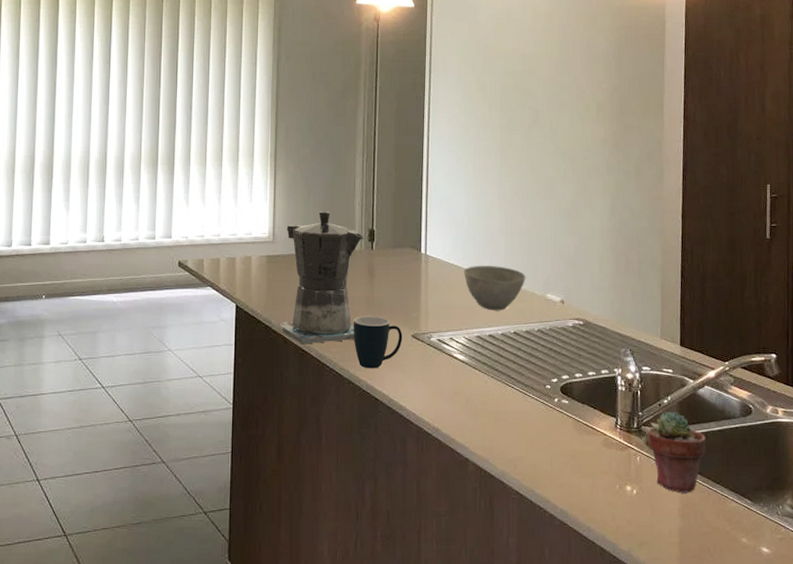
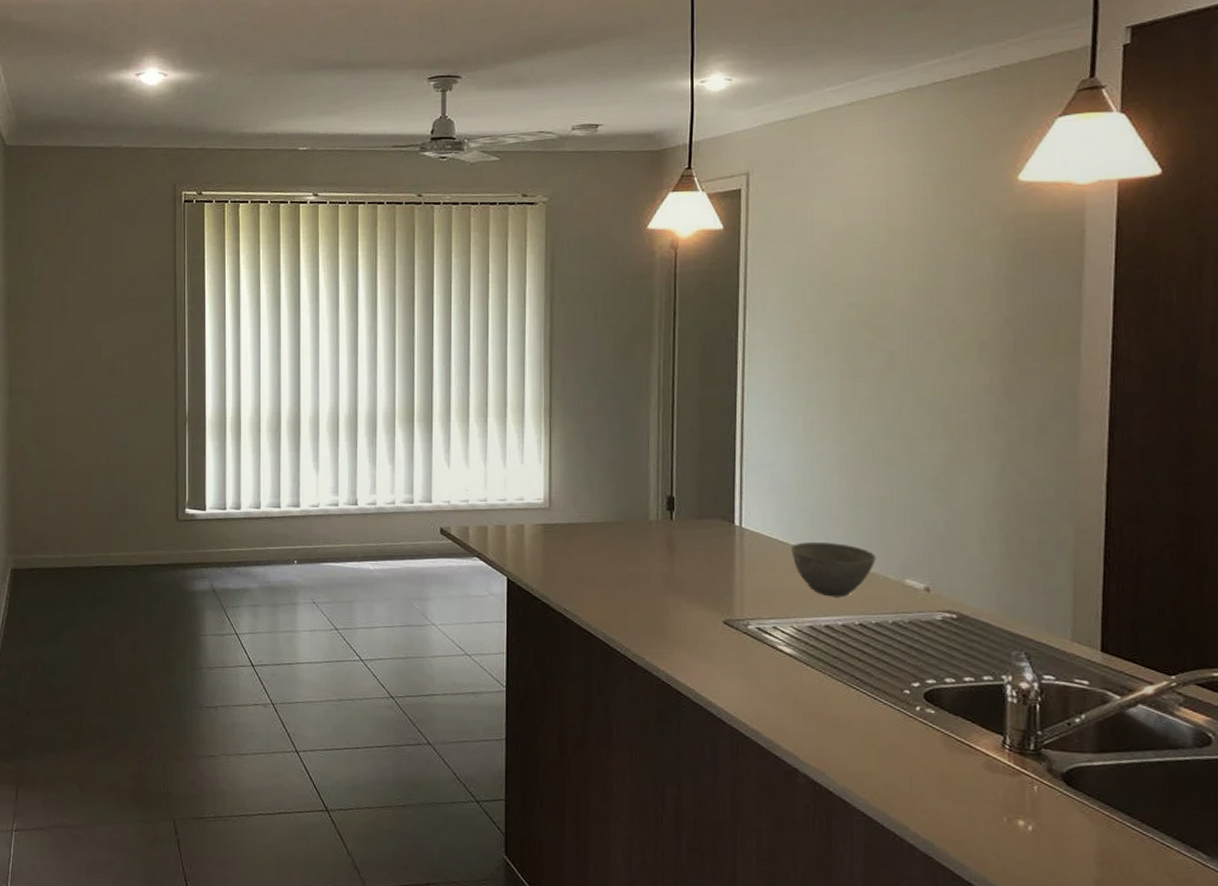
coffee maker: present [280,210,364,345] -> none [559,474,661,626]
mug: present [353,316,403,369] -> none [648,596,712,658]
potted succulent: present [647,411,706,495] -> none [1050,732,1138,838]

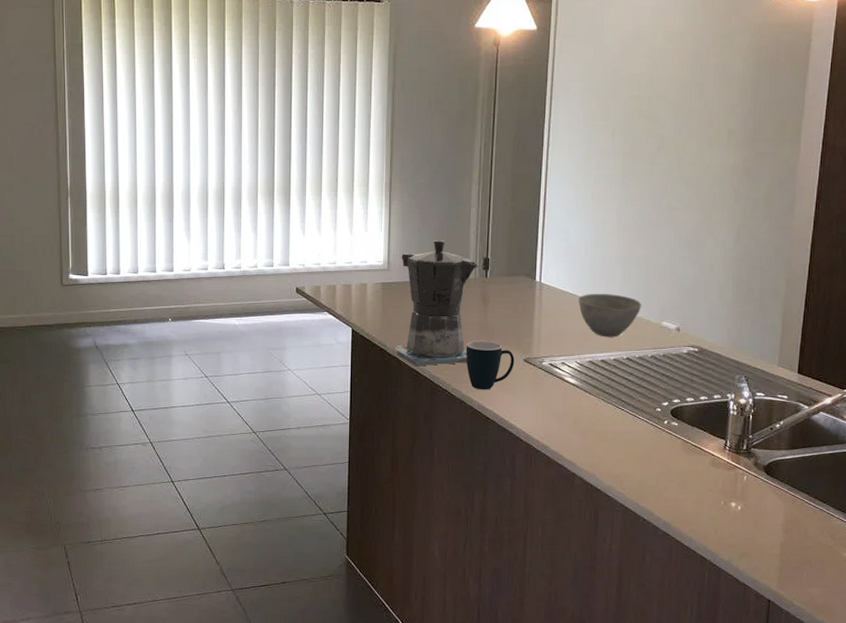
coffee maker: none [559,474,661,626] -> present [394,239,479,367]
mug: none [648,596,712,658] -> present [466,341,515,390]

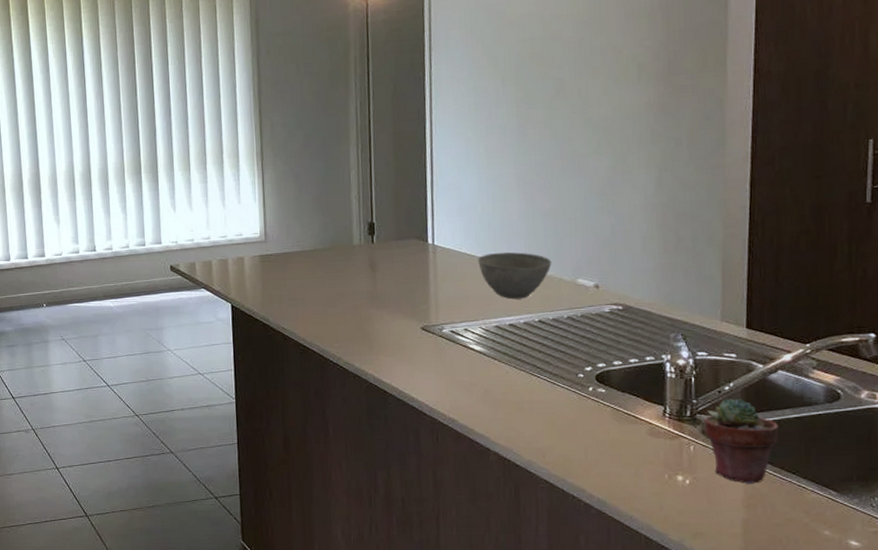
coffee maker: present [394,239,479,367] -> none [278,206,363,341]
mug: present [466,341,515,390] -> none [355,310,411,362]
potted succulent: none [756,435,816,512] -> present [703,398,779,485]

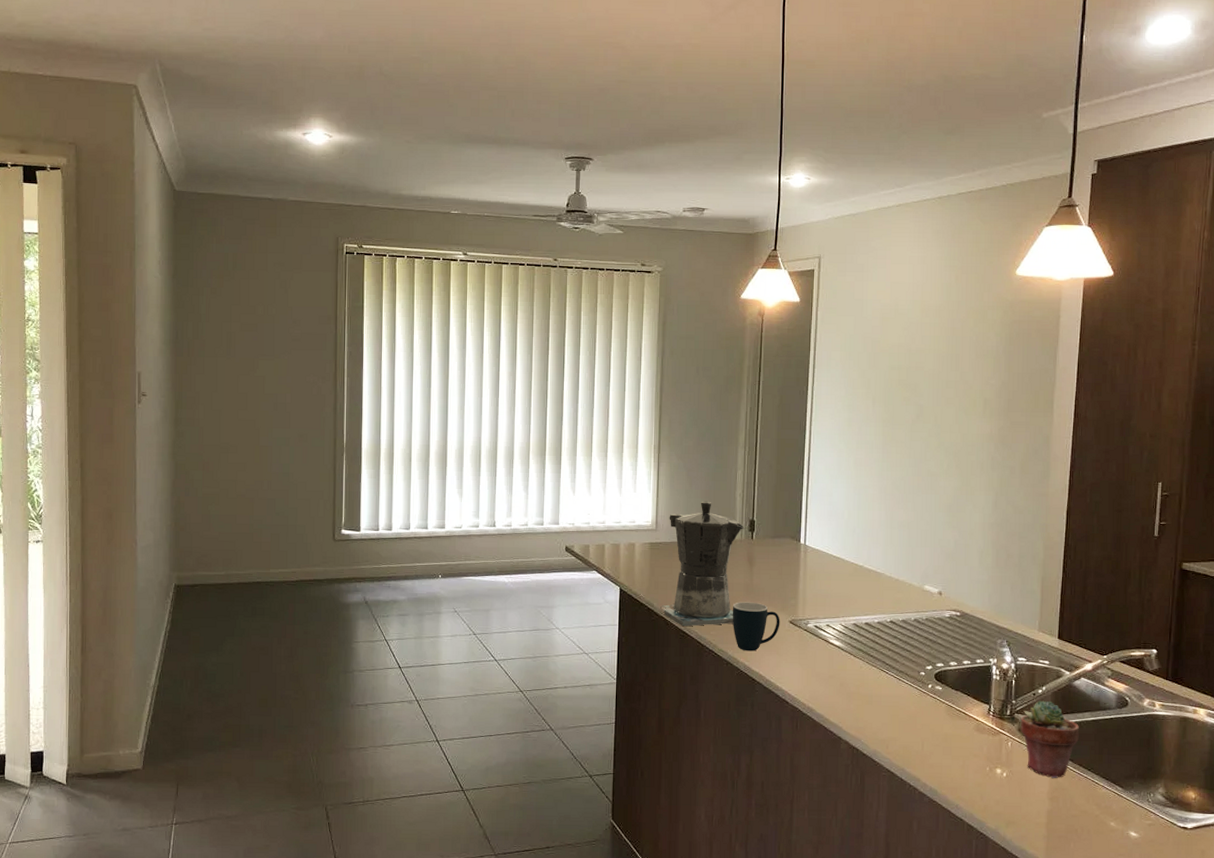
coffee maker: none [278,206,363,341] -> present [662,501,745,627]
mug: none [355,310,411,362] -> present [732,602,780,651]
bowl: present [478,252,552,300] -> none [842,556,904,600]

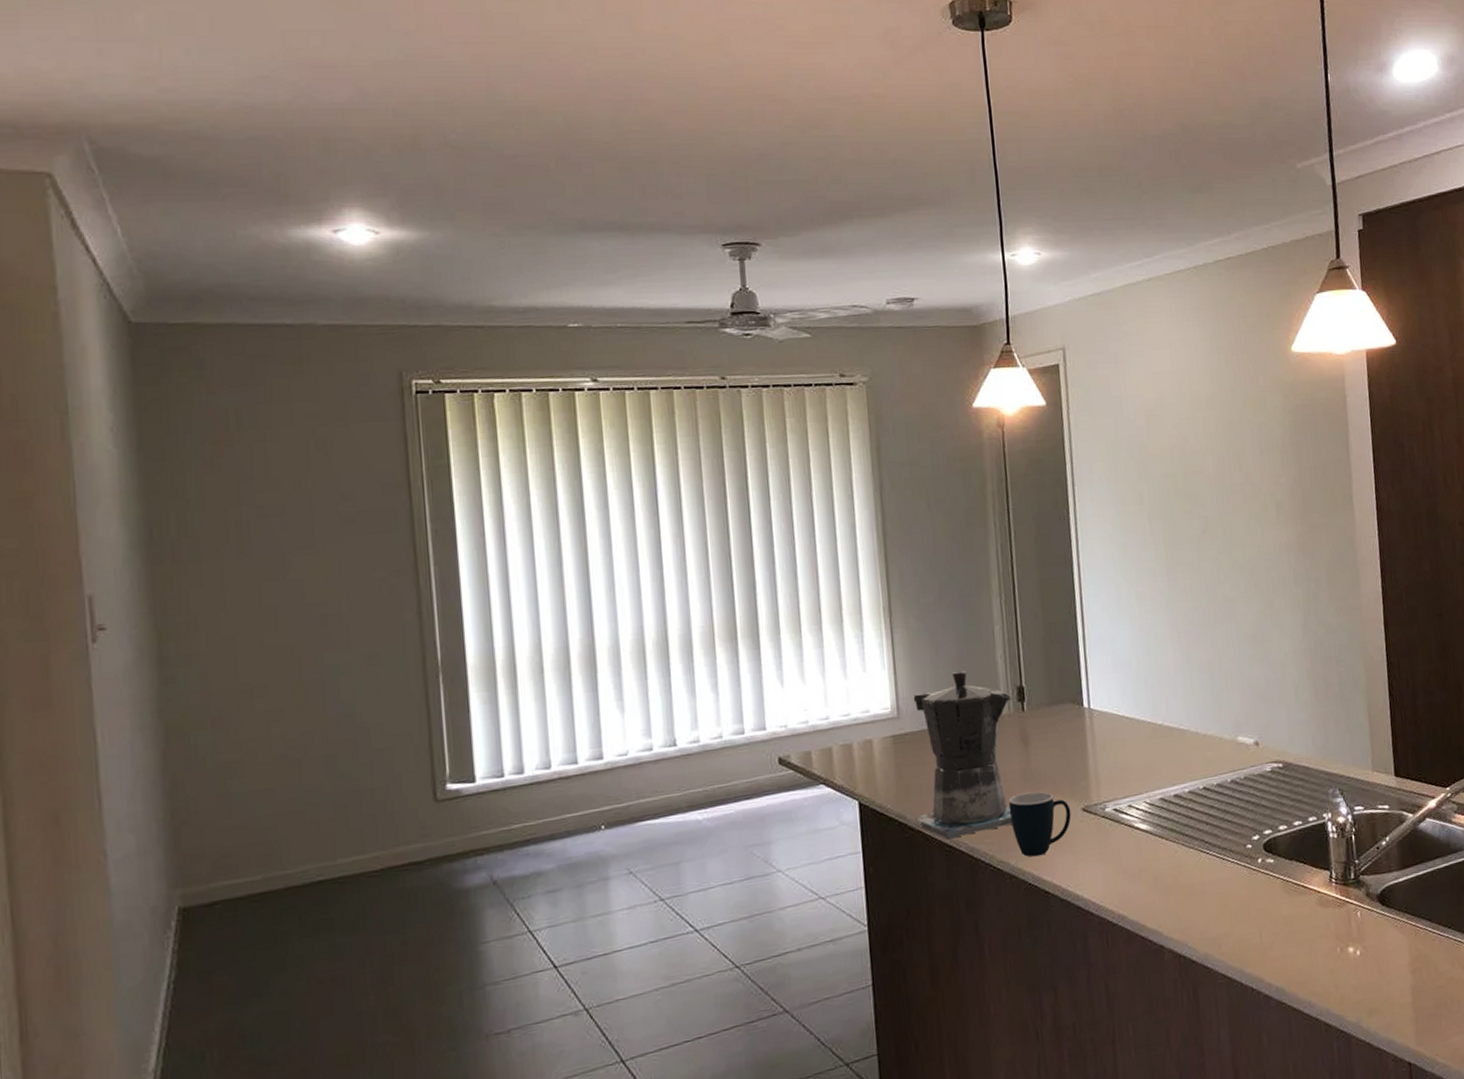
potted succulent: present [1020,700,1079,779] -> none [1366,853,1434,947]

